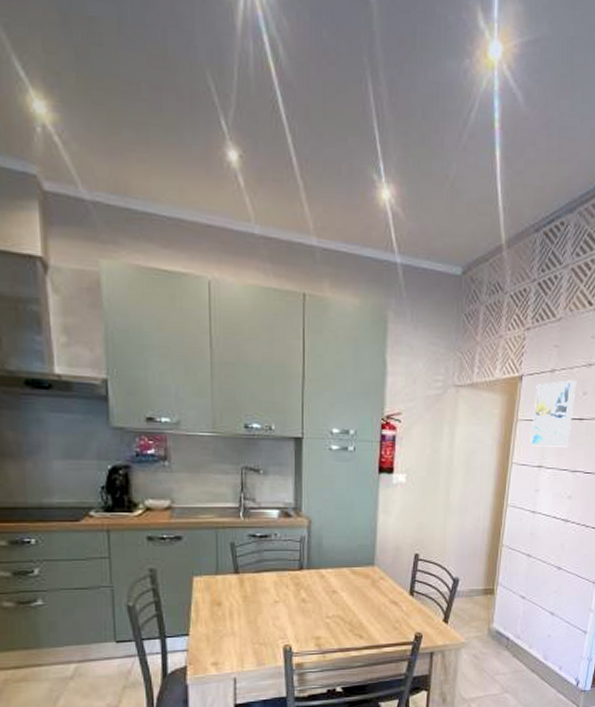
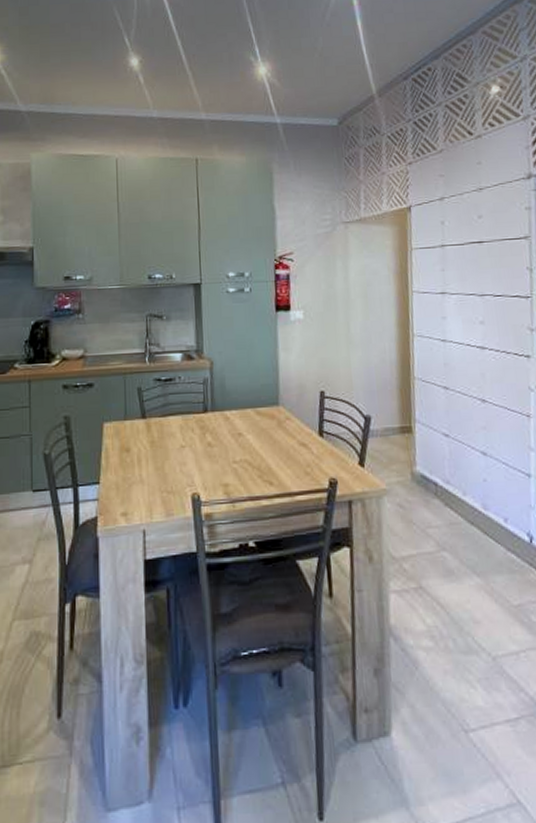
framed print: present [530,380,577,447] -> none [427,205,471,273]

